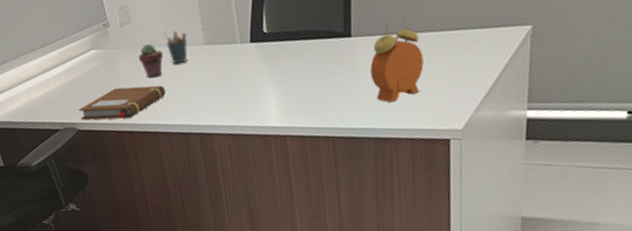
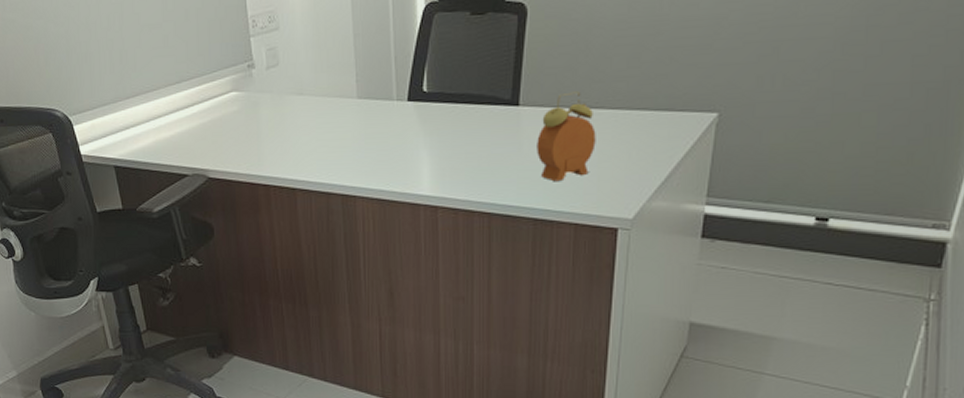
notebook: present [79,85,166,121] -> none [212,135,309,171]
potted succulent: present [138,43,164,79] -> none [283,90,311,129]
pen holder: present [164,30,188,65] -> none [313,79,339,117]

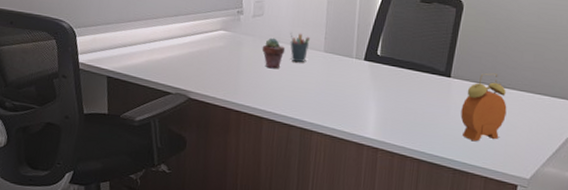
potted succulent: none [283,90,311,129] -> present [262,37,286,69]
pen holder: none [313,79,339,117] -> present [290,32,311,63]

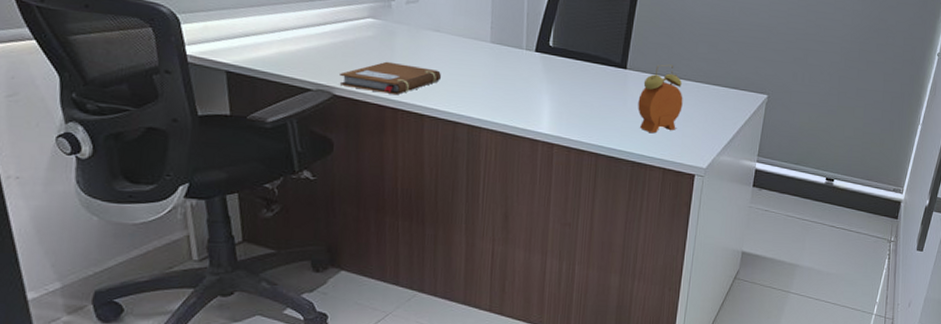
notebook: none [194,68,279,100] -> present [339,61,441,96]
potted succulent: present [262,37,286,69] -> none [419,26,447,62]
pen holder: present [290,32,311,63] -> none [451,21,475,55]

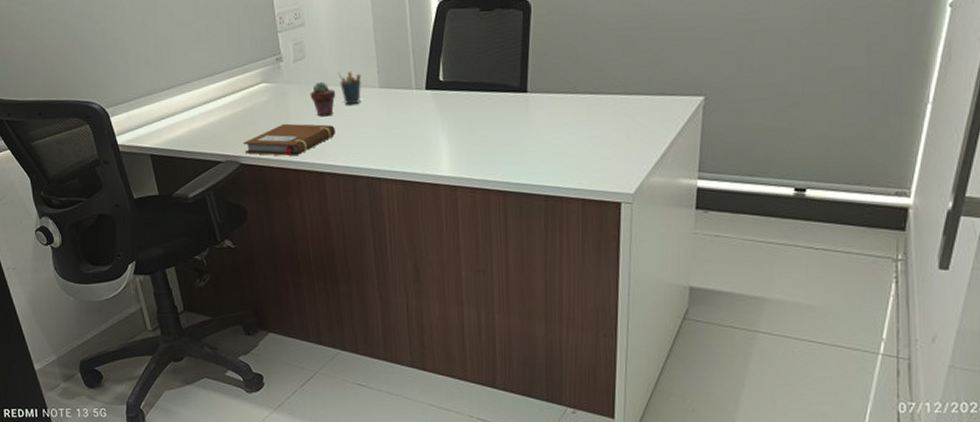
potted succulent: none [419,26,447,62] -> present [310,81,336,117]
pen holder: none [451,21,475,55] -> present [338,71,362,105]
alarm clock: present [638,64,683,134] -> none [544,79,598,161]

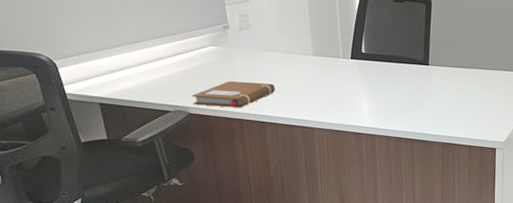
potted succulent: present [310,81,336,117] -> none [253,48,276,77]
pen holder: present [338,71,362,105] -> none [278,41,299,68]

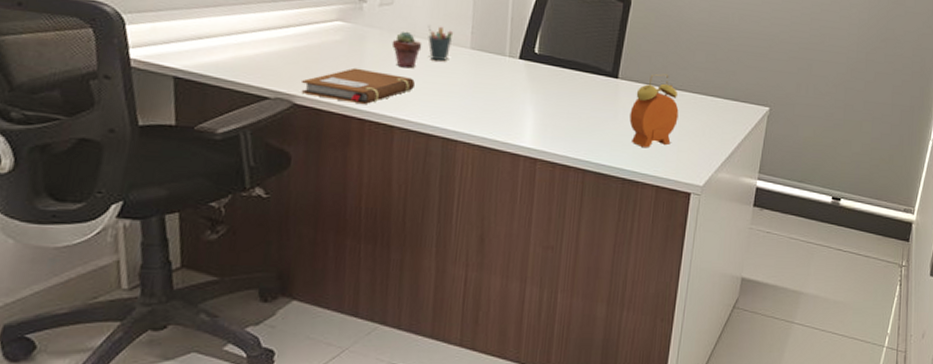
potted succulent: none [253,48,276,77] -> present [391,31,422,69]
pen holder: none [278,41,299,68] -> present [428,25,454,61]
alarm clock: none [442,57,480,117] -> present [629,74,679,148]

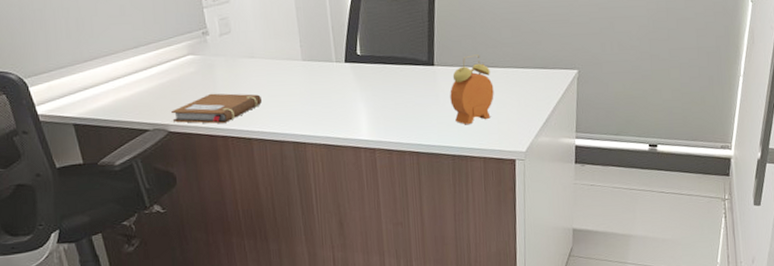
potted succulent: present [391,31,422,69] -> none [236,54,262,87]
pen holder: present [428,25,454,61] -> none [263,45,286,76]

